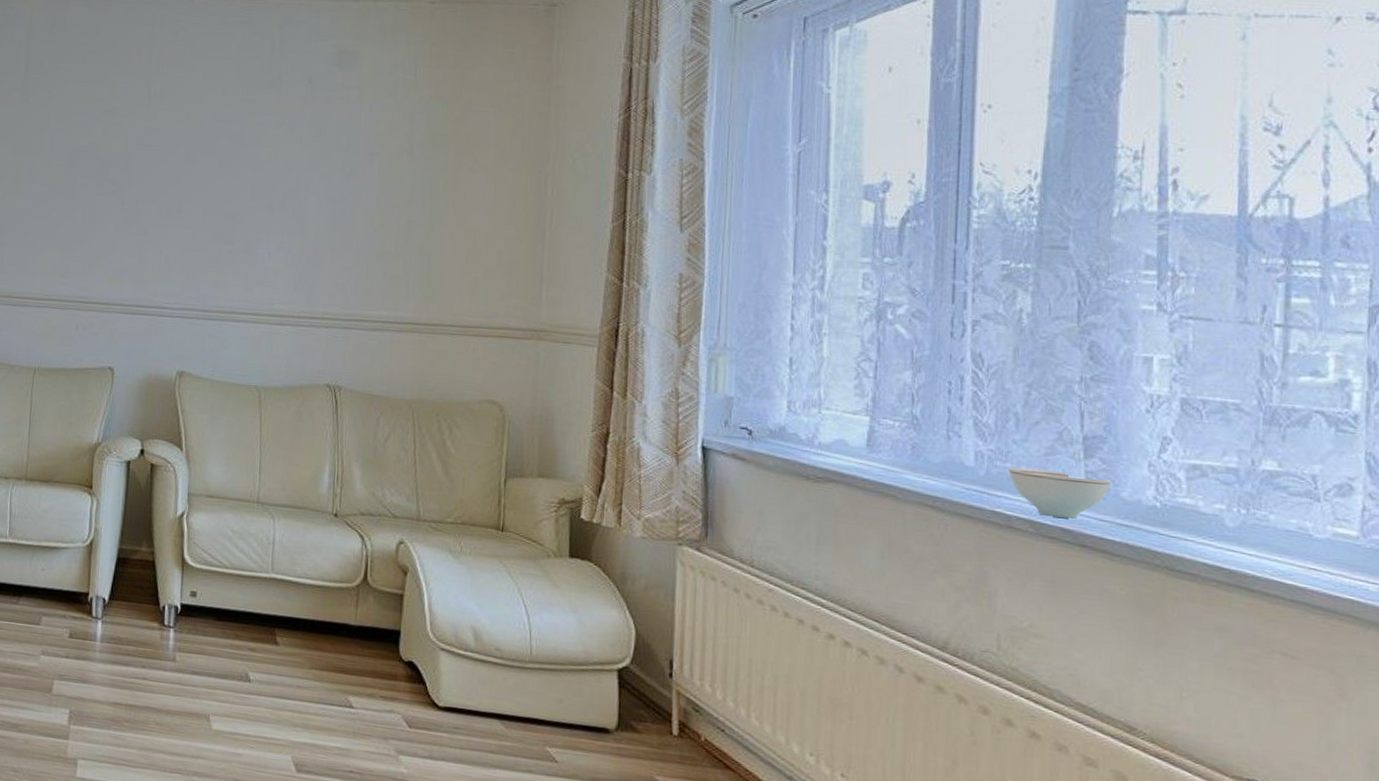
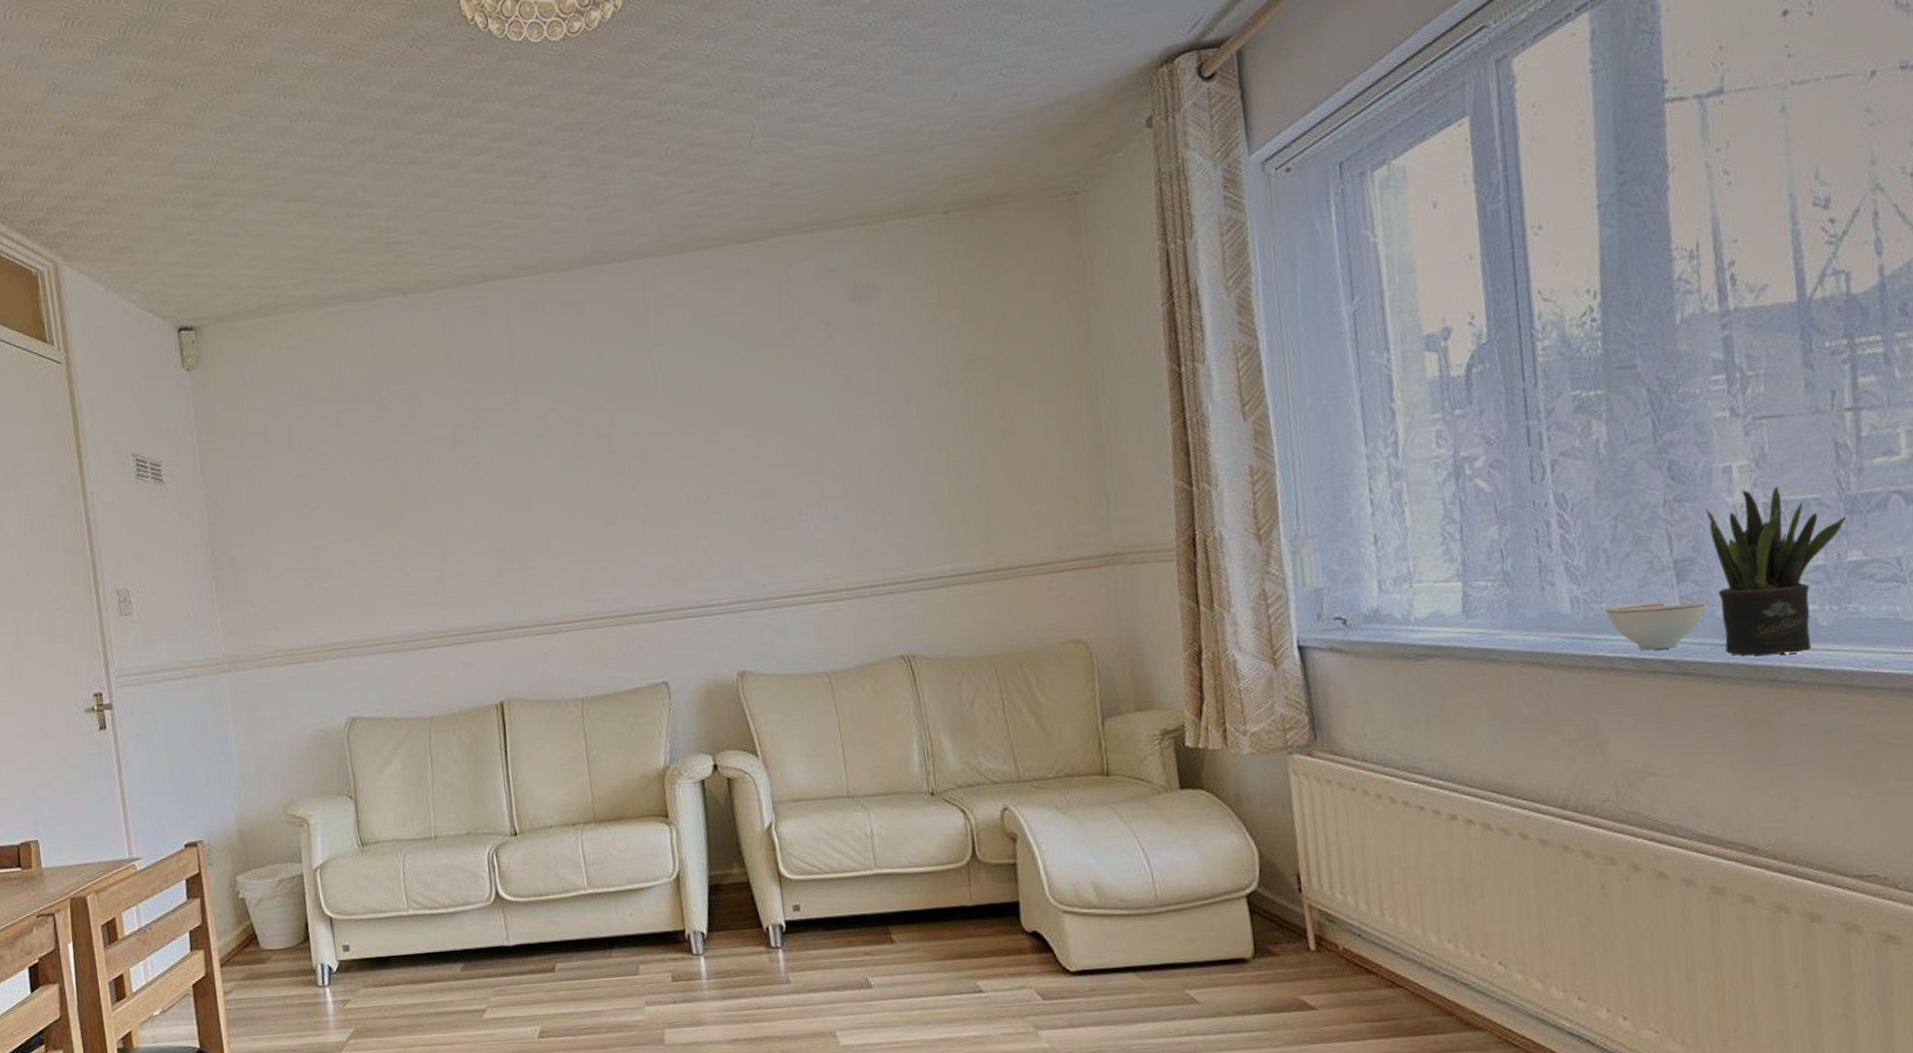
potted plant: none [1121,382,1264,548] -> present [1706,486,1846,656]

